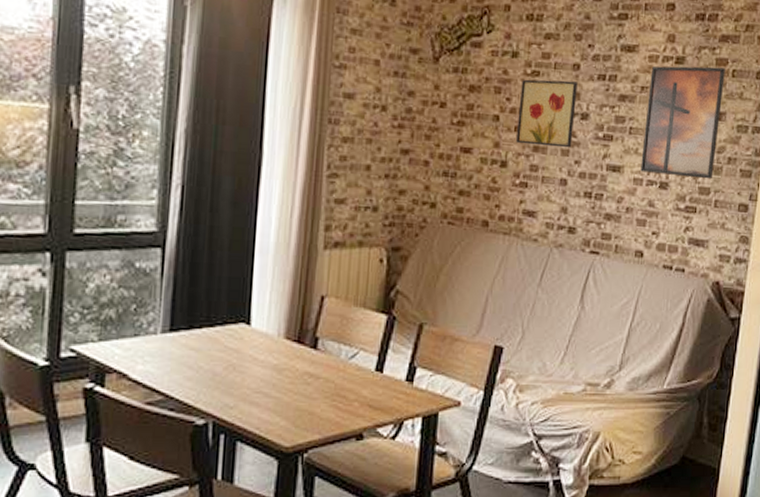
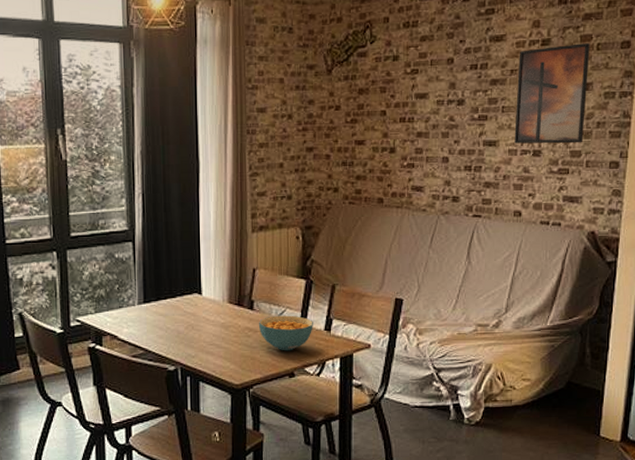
cereal bowl: none [321,358,392,406] -> present [258,315,313,351]
wall art: present [516,79,578,148] -> none [402,74,452,132]

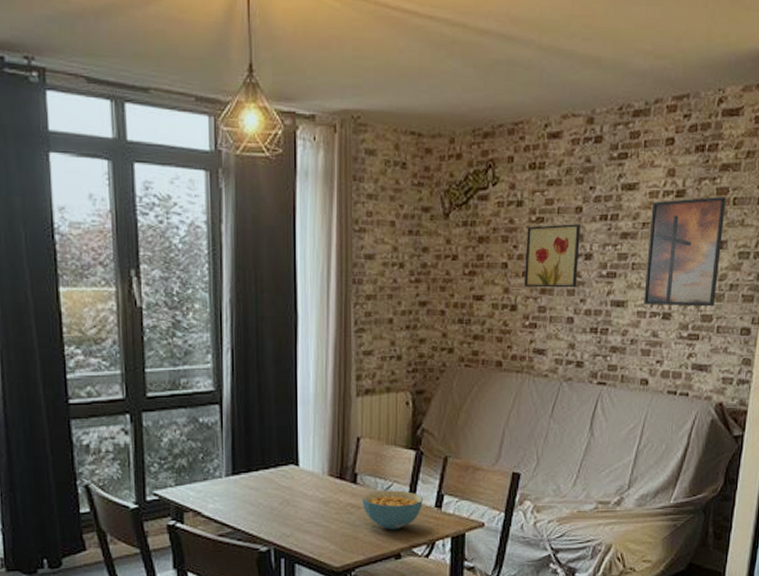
wall art: none [402,74,452,132] -> present [524,224,581,288]

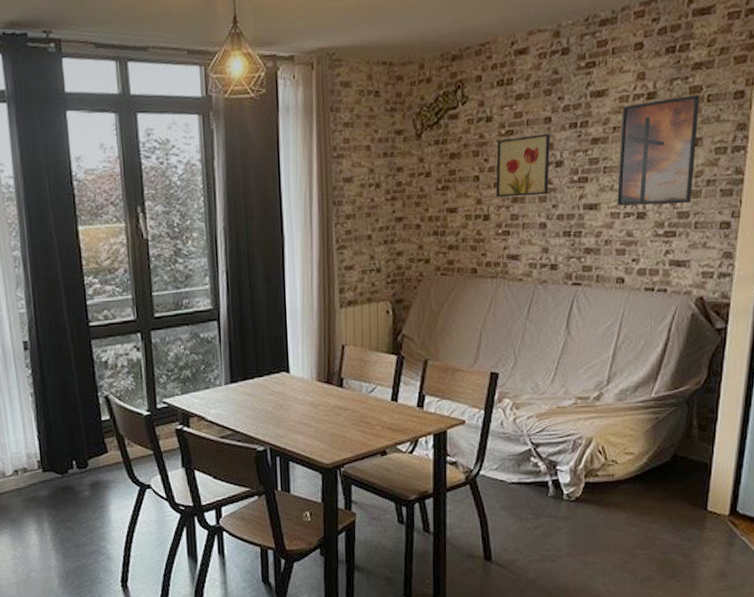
cereal bowl: present [362,490,423,530] -> none [348,392,405,429]

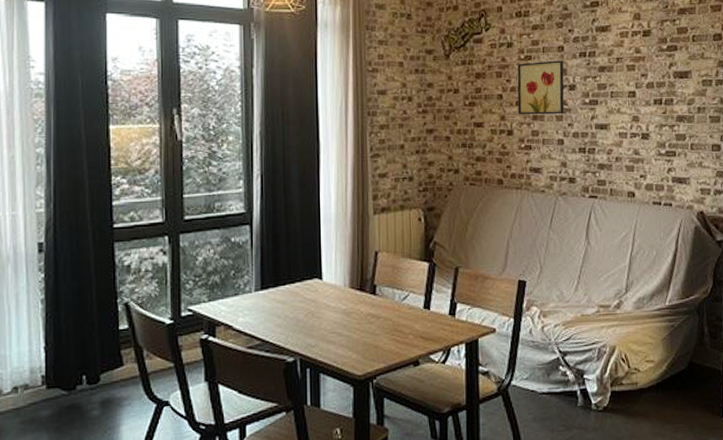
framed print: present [617,95,700,206] -> none [623,35,687,127]

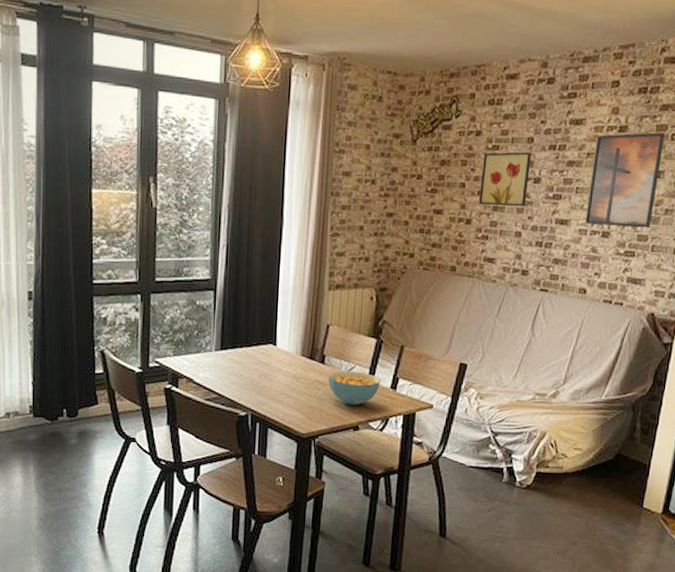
cereal bowl: none [381,299,438,338] -> present [328,371,380,406]
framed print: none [623,35,687,127] -> present [585,132,665,228]

